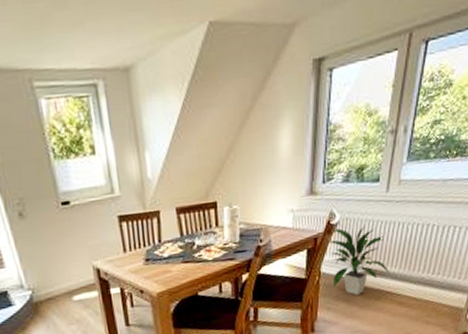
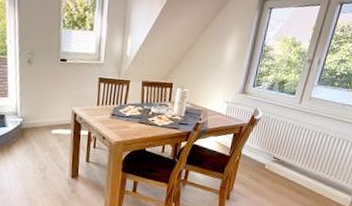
indoor plant: present [329,225,390,295] -> none [250,123,294,178]

